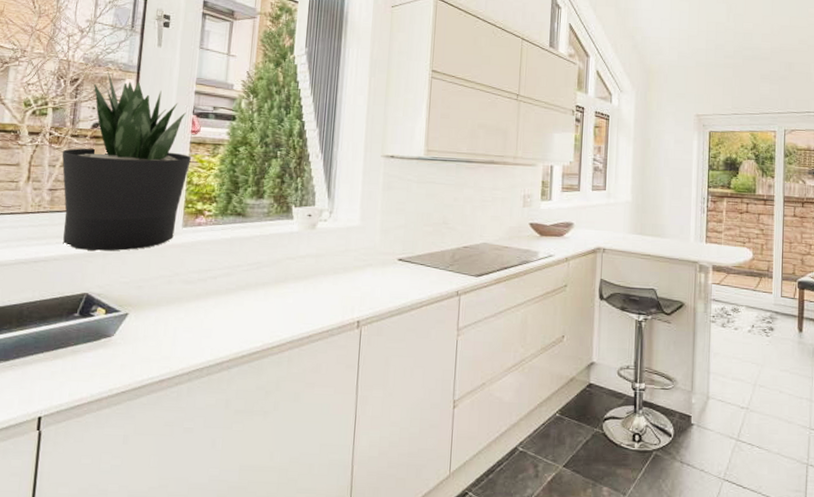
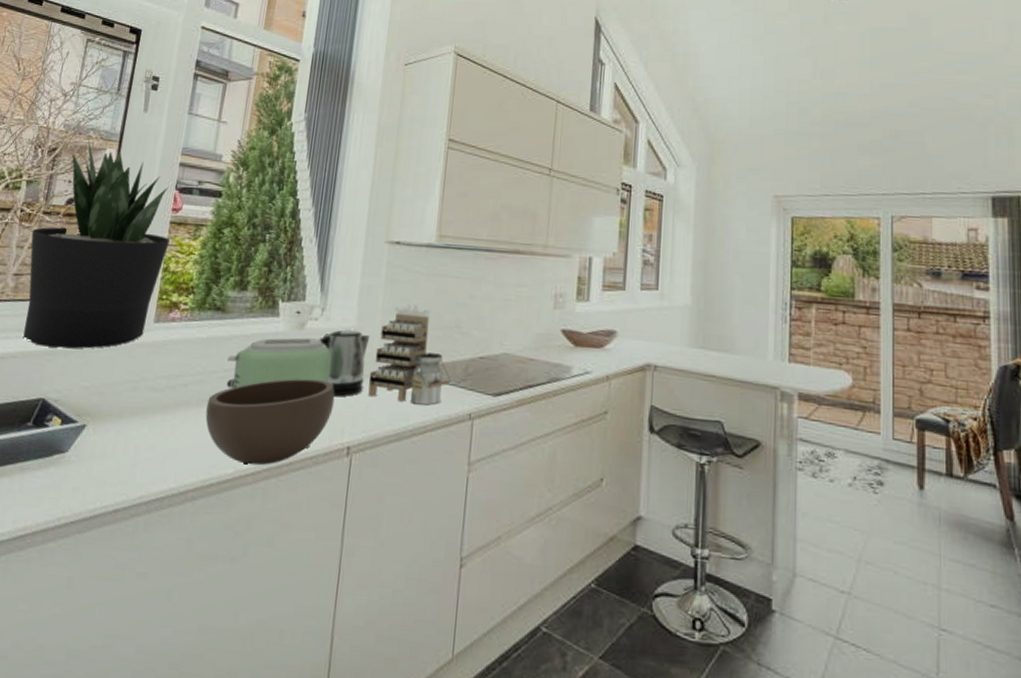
bowl: none [234,268,345,339] -> present [205,378,335,466]
toaster: none [250,236,340,279] -> present [226,337,332,389]
kettle: none [328,228,371,282] -> present [318,329,369,397]
spice rack: none [372,205,441,286] -> present [368,303,451,406]

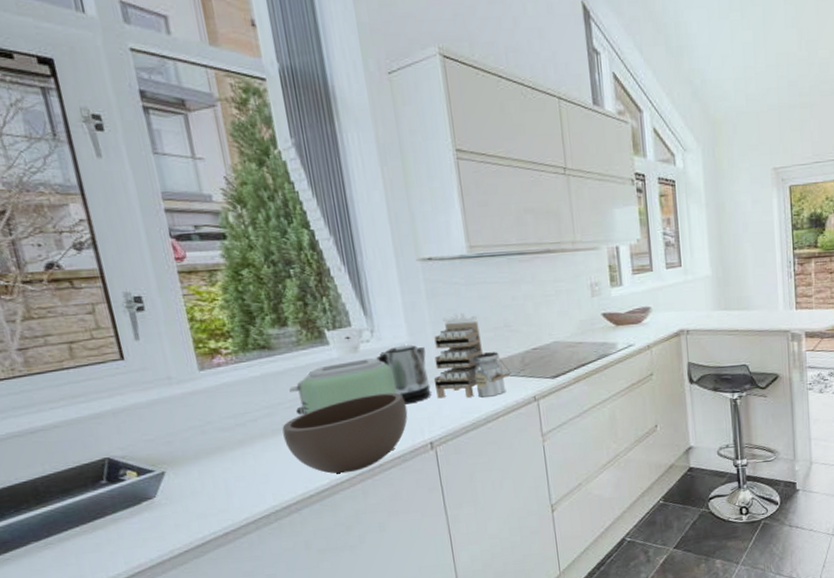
planter: present [23,137,170,349] -> none [17,193,192,412]

